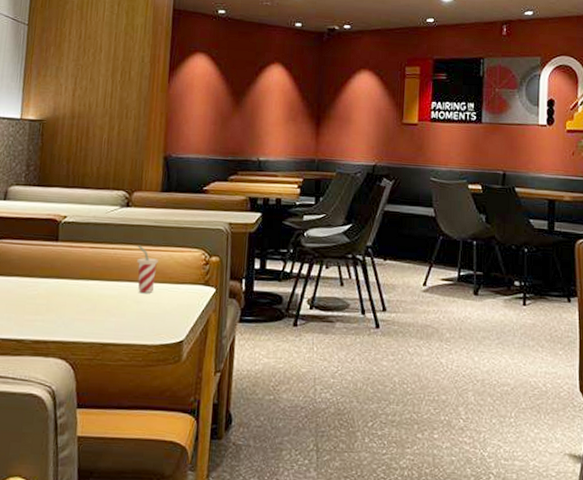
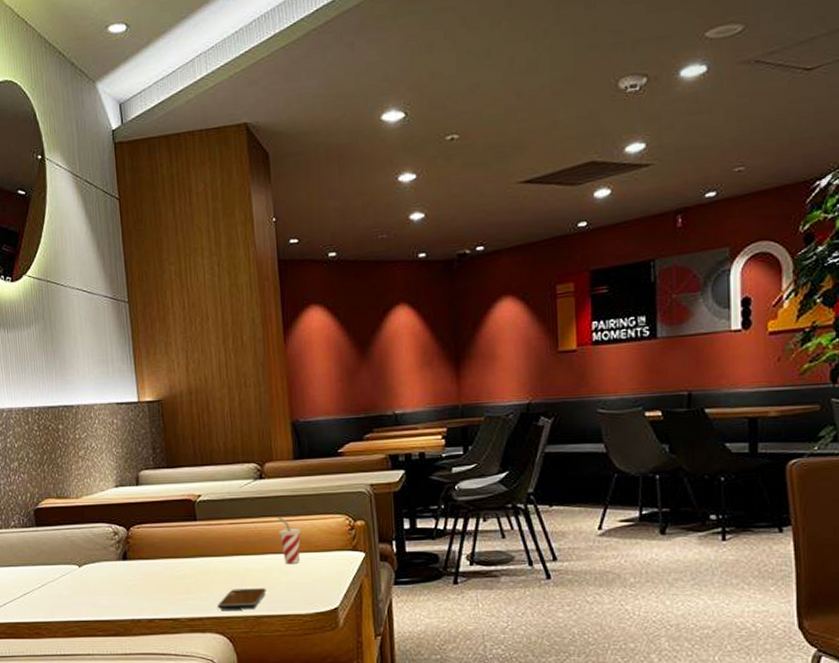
smartphone: none [65,313,117,335] -> present [217,588,267,610]

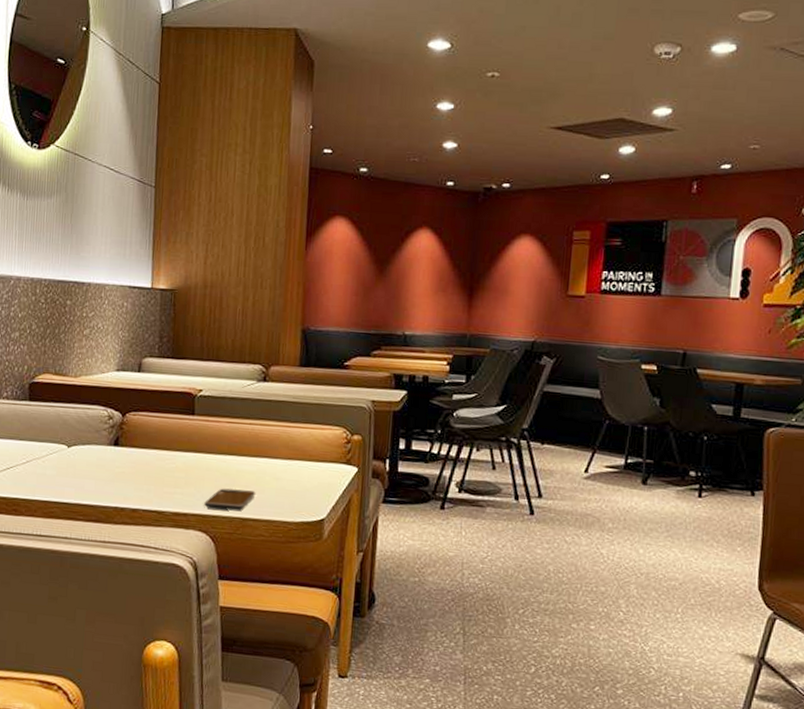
beverage cup: present [277,516,301,564] -> none [275,421,298,470]

